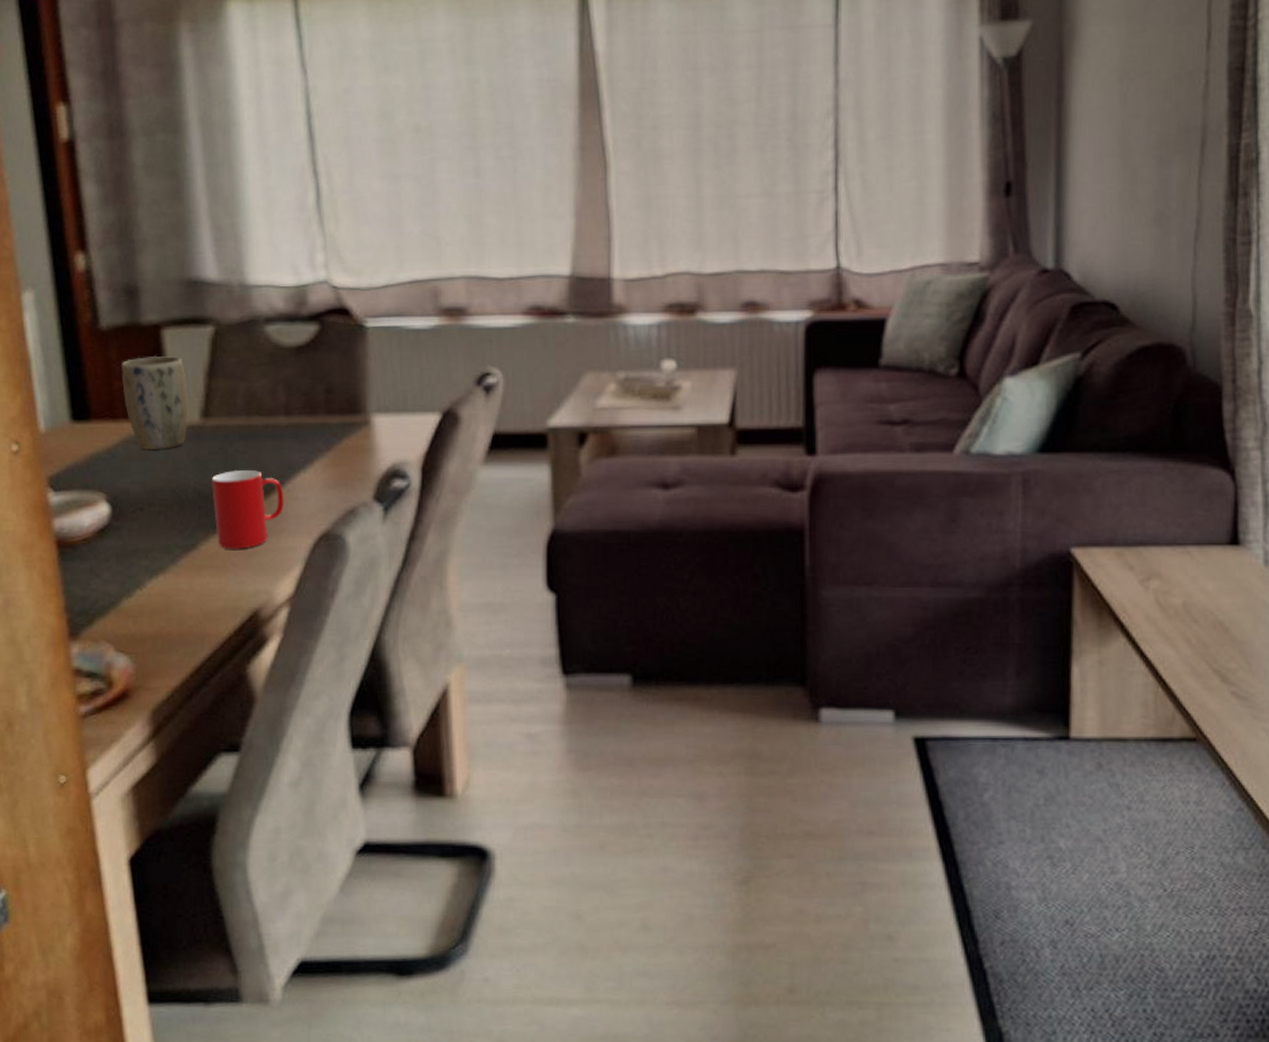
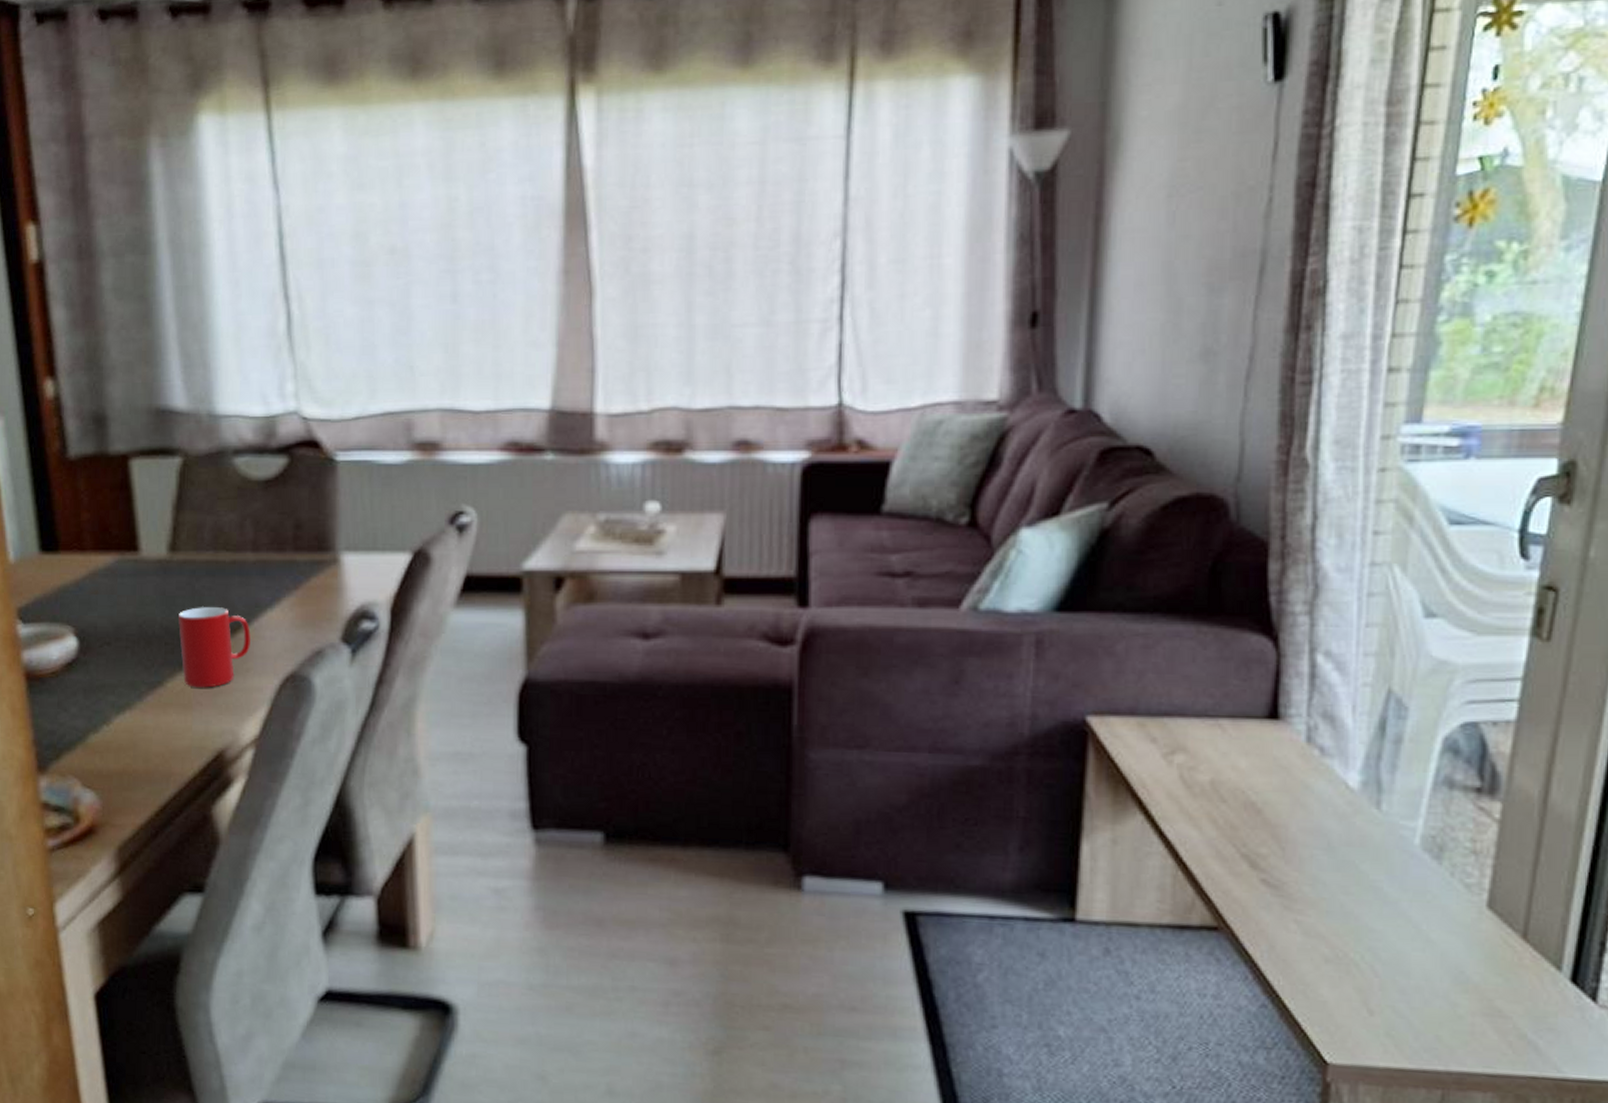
plant pot: present [120,355,189,451] -> none [88,486,156,584]

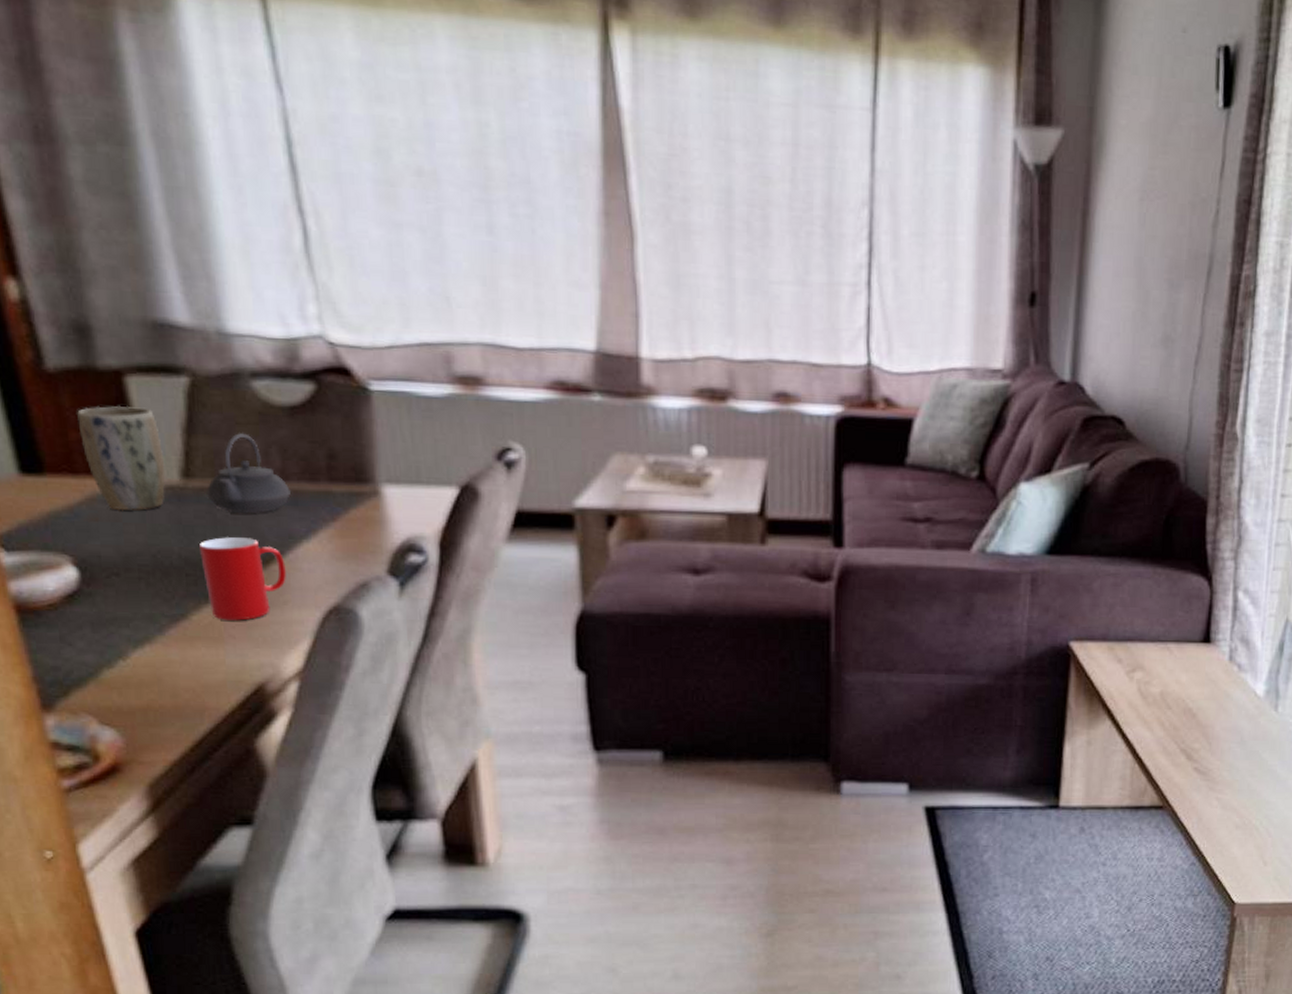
plant pot: none [88,486,156,584] -> present [76,405,165,511]
teapot: none [188,506,261,584] -> present [207,432,292,514]

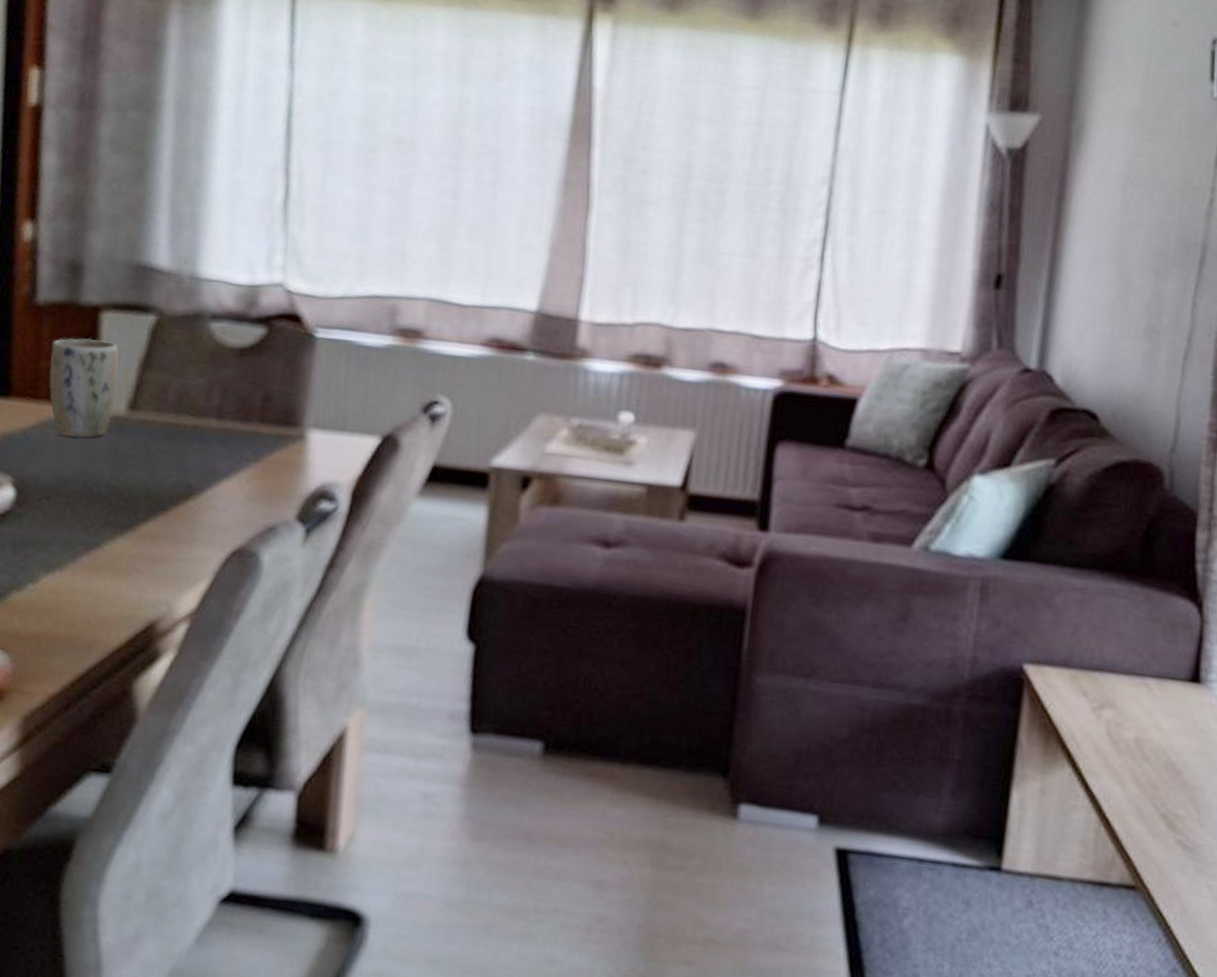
cup: present [198,537,286,621] -> none [123,469,203,555]
teapot: present [207,432,292,514] -> none [146,369,224,449]

